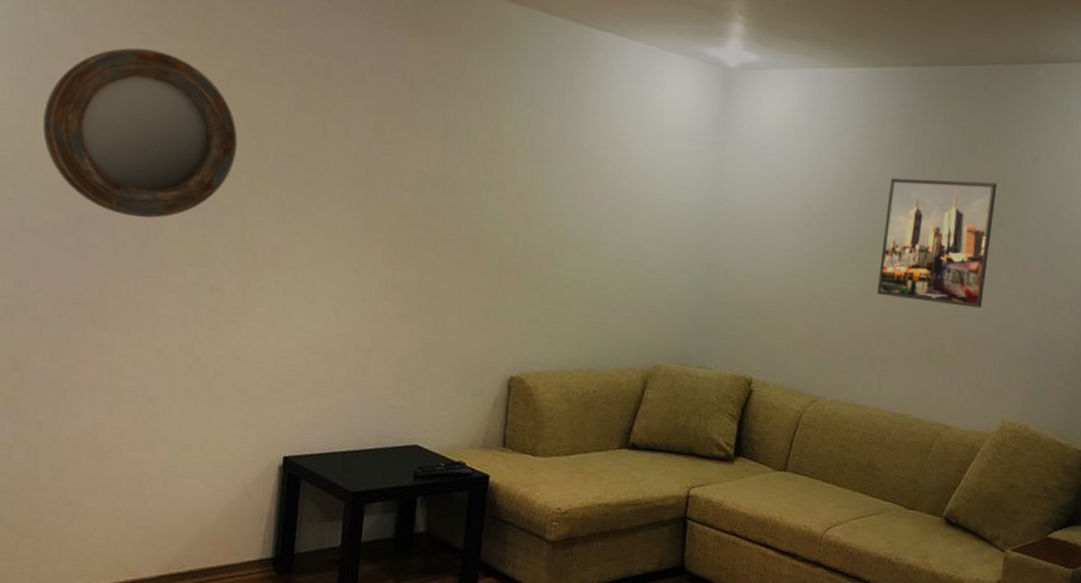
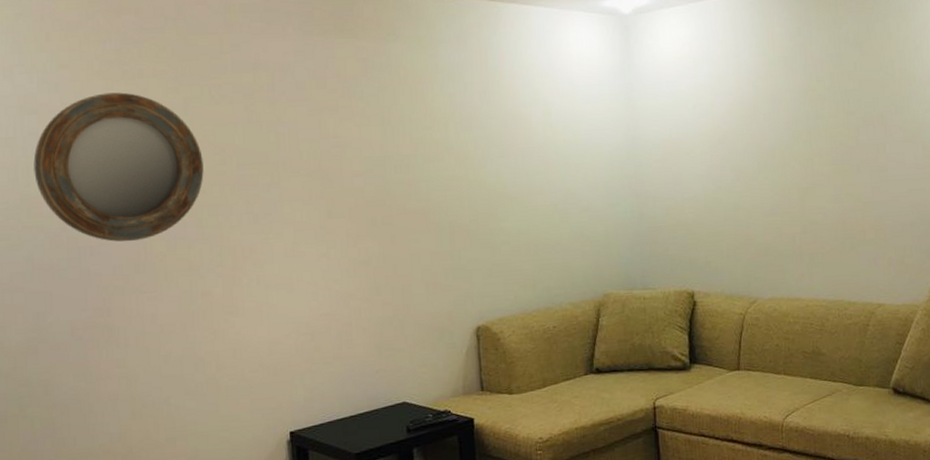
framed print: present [877,178,998,309] -> none [788,75,892,196]

